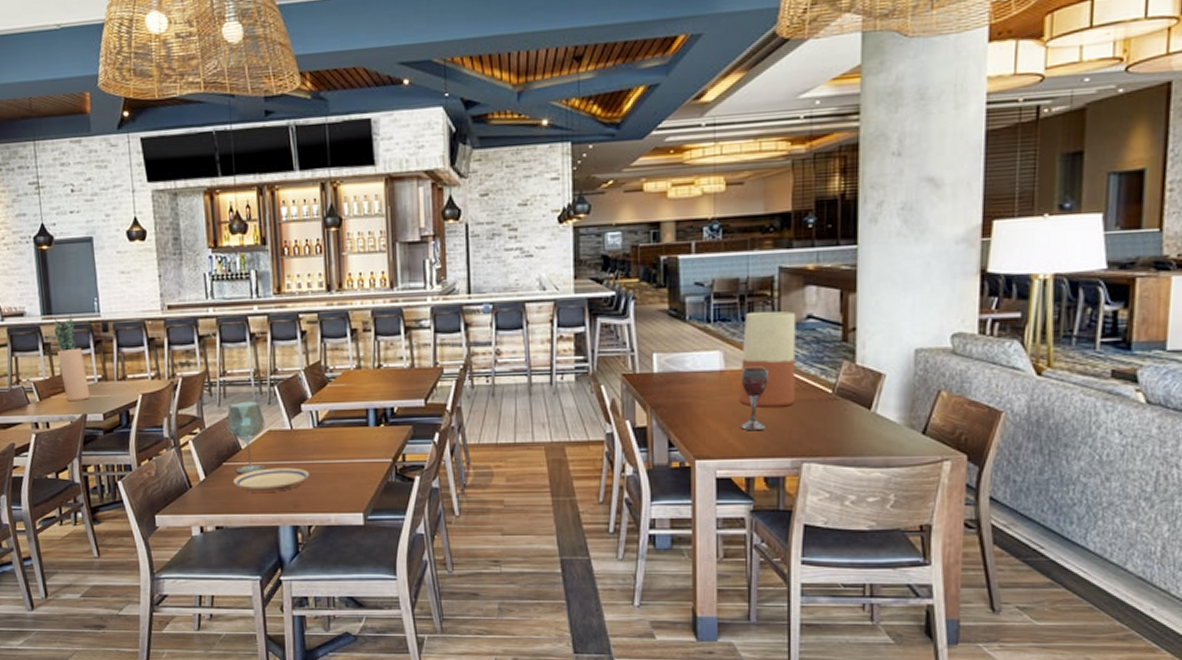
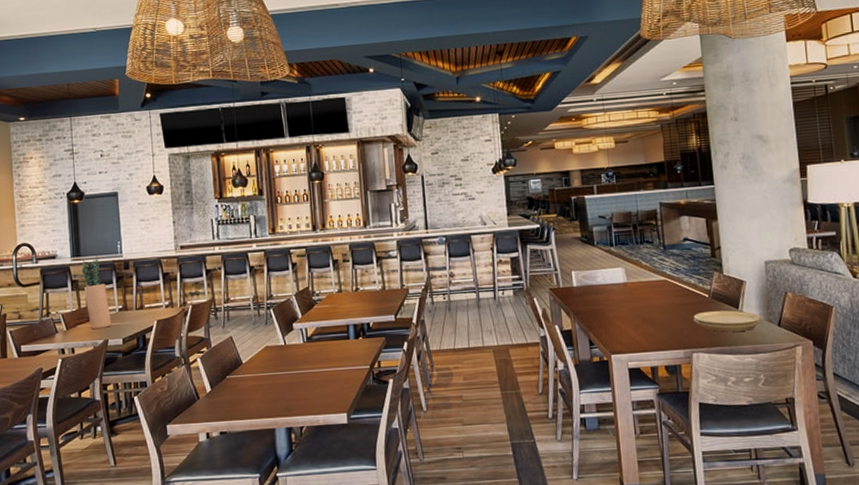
wine glass: present [226,402,266,474] -> none [229,323,264,385]
plate: present [232,467,309,493] -> none [235,377,300,401]
vase: present [739,311,796,407] -> none [638,235,682,311]
cup: present [740,367,768,431] -> none [640,279,662,330]
plate: none [808,411,900,439] -> present [693,310,761,332]

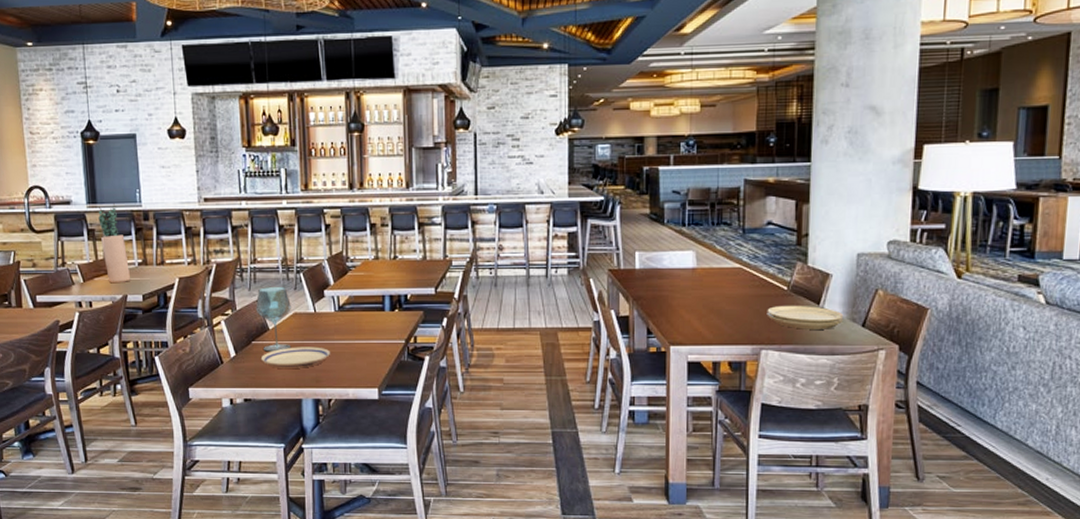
wine glass: none [229,323,264,385] -> present [255,287,292,352]
plate: none [235,377,300,401] -> present [260,347,330,370]

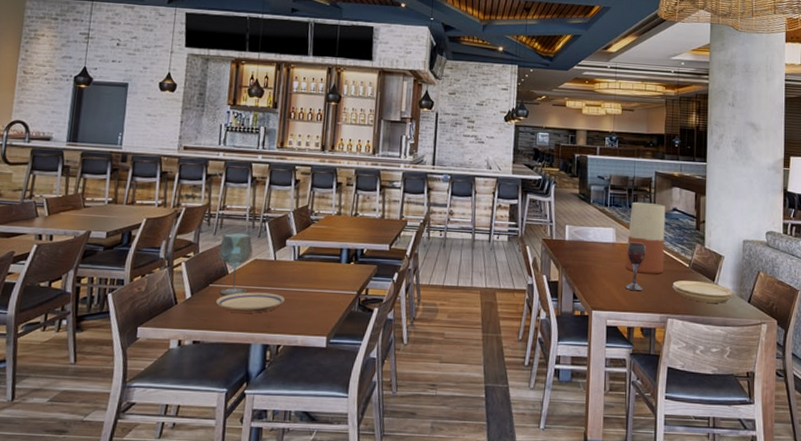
vase: present [98,203,131,284] -> none [74,143,99,220]
vase: none [708,217,758,301] -> present [625,202,666,275]
cup: none [709,266,734,322] -> present [625,243,646,291]

